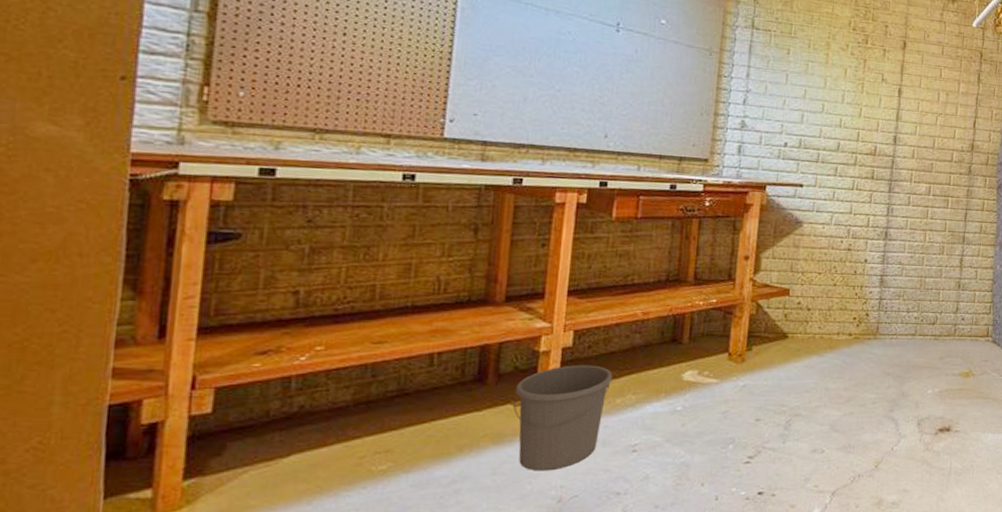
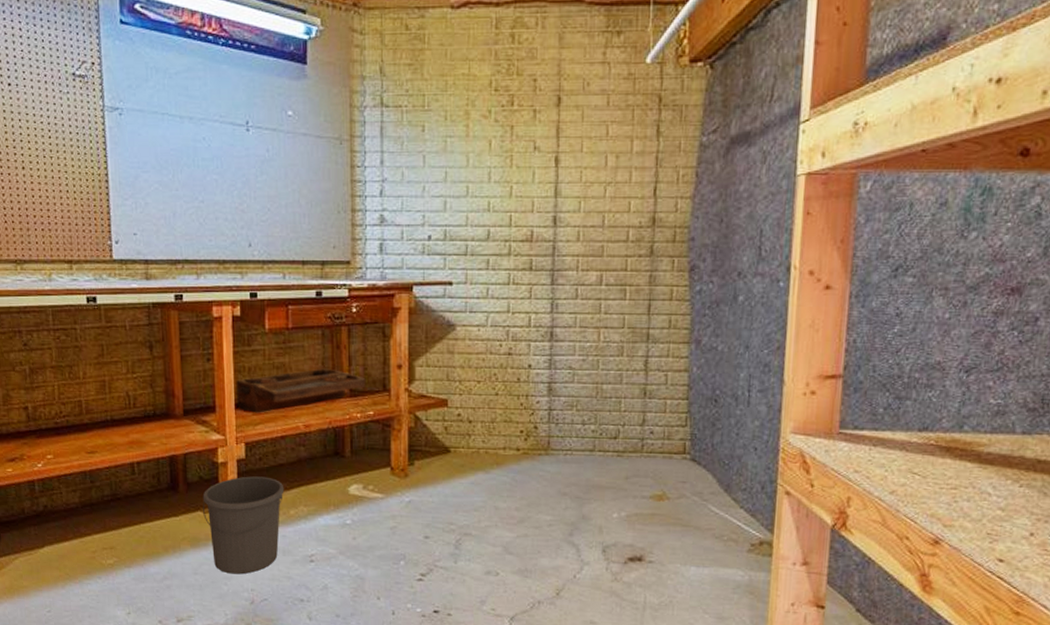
toolbox: none [570,257,712,300] -> present [235,368,366,413]

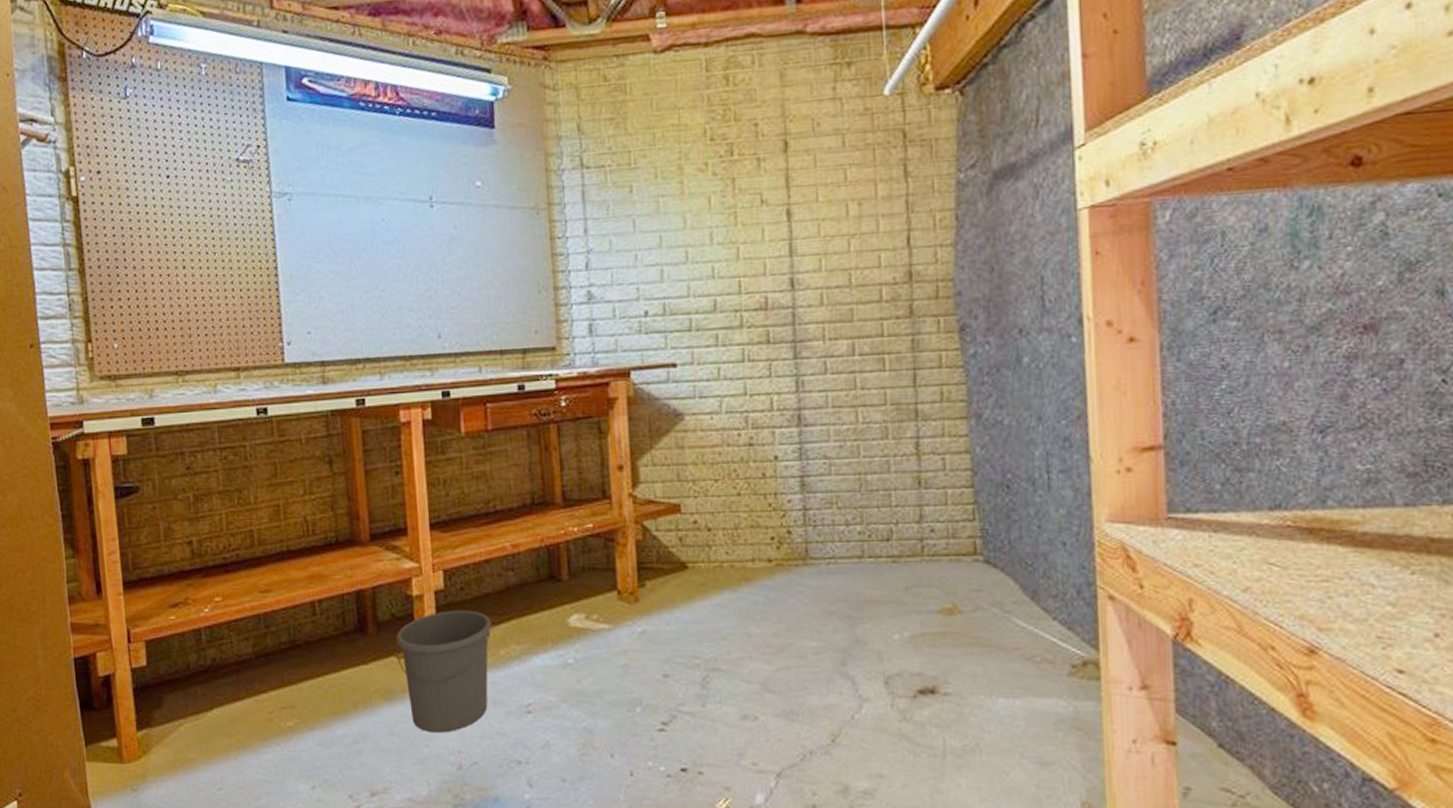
toolbox: present [235,368,366,413] -> none [429,475,582,534]

